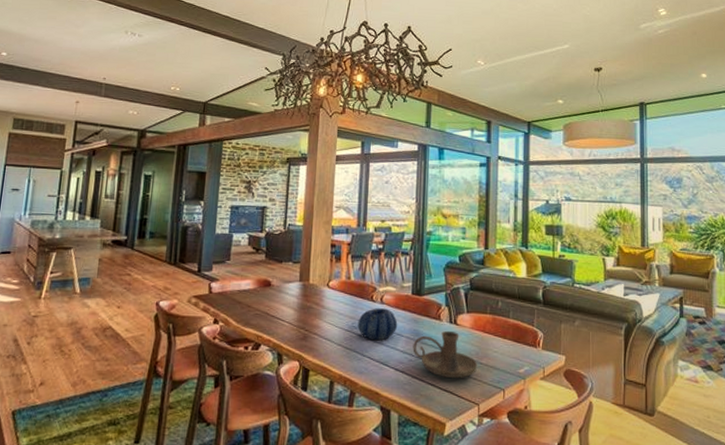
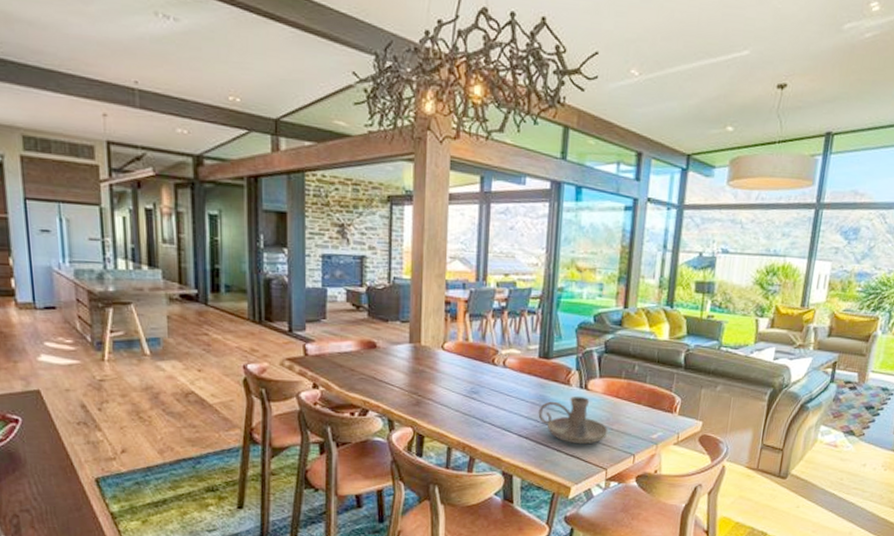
decorative bowl: present [357,308,398,341] -> none [477,372,522,407]

